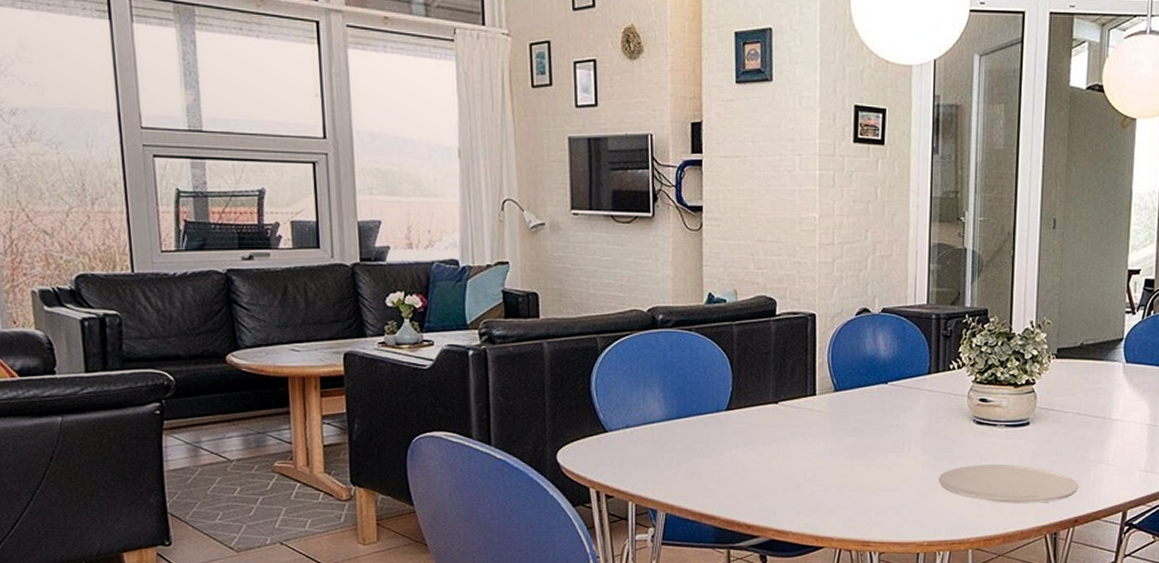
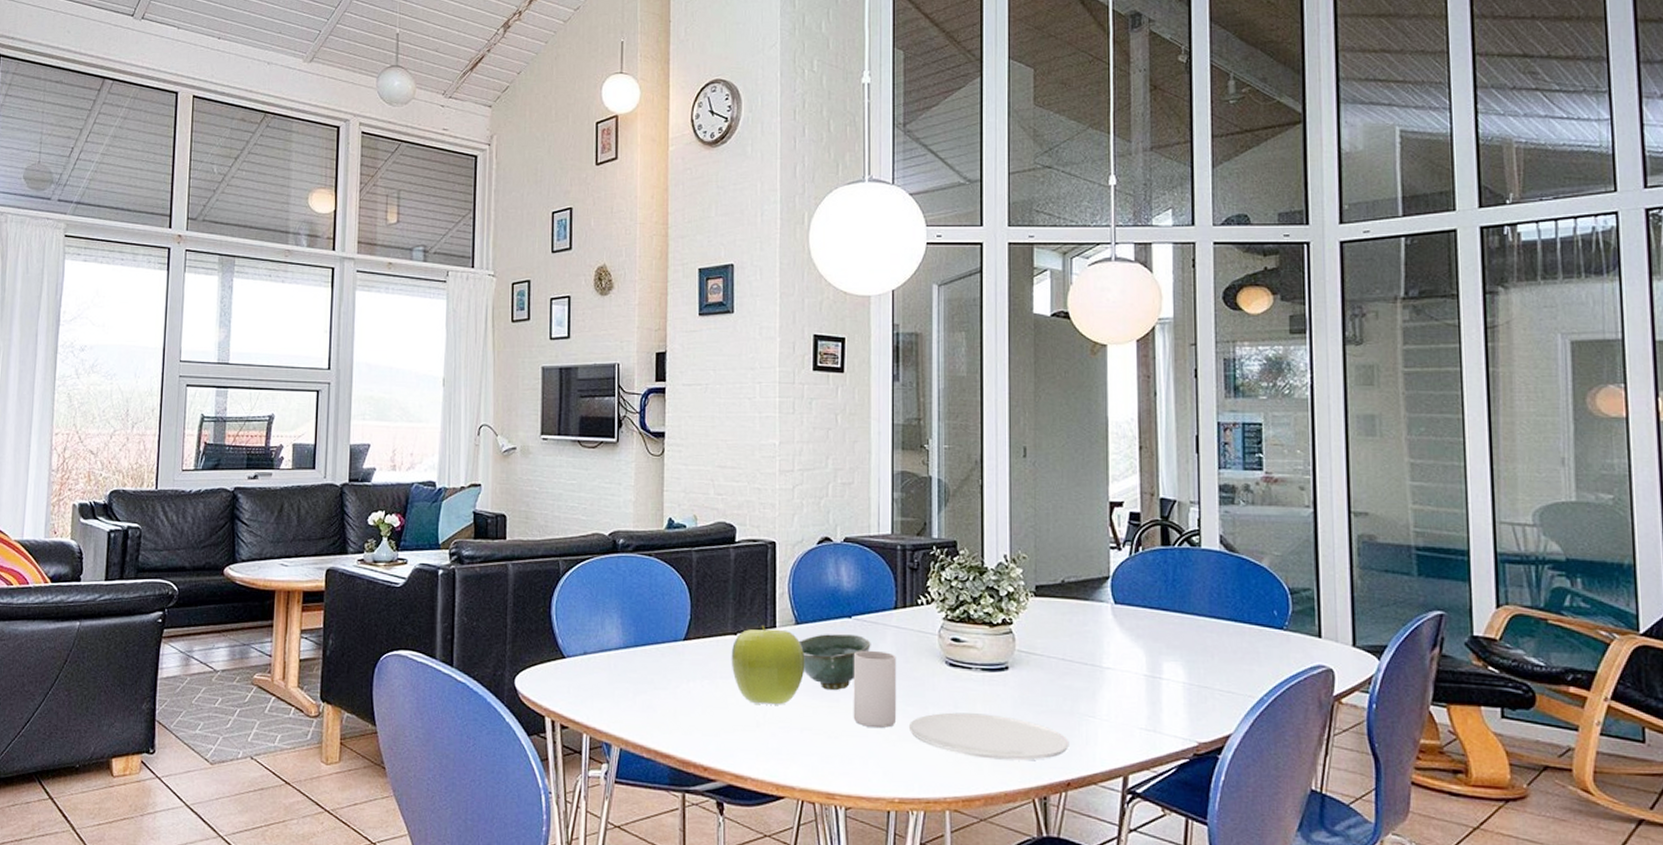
fruit: none [772,393,844,466] -> present [731,624,805,705]
bowl: none [837,398,906,451] -> present [798,633,871,691]
cup: none [887,412,929,482] -> present [853,650,897,729]

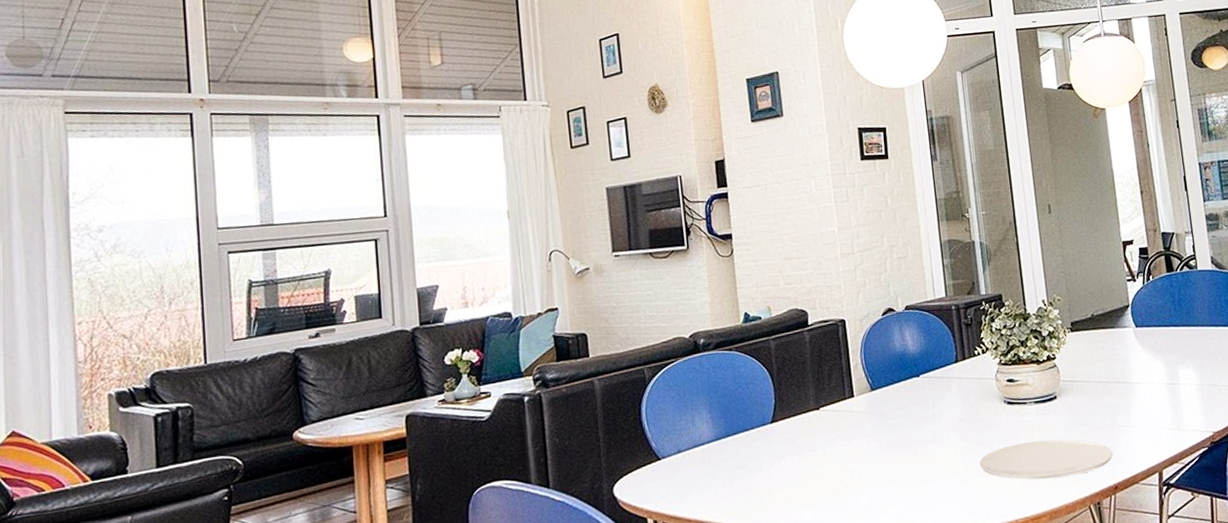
fruit: present [731,624,805,705] -> none [815,396,884,470]
bowl: present [798,633,871,691] -> none [875,391,939,445]
cup: present [853,650,897,729] -> none [924,401,969,471]

